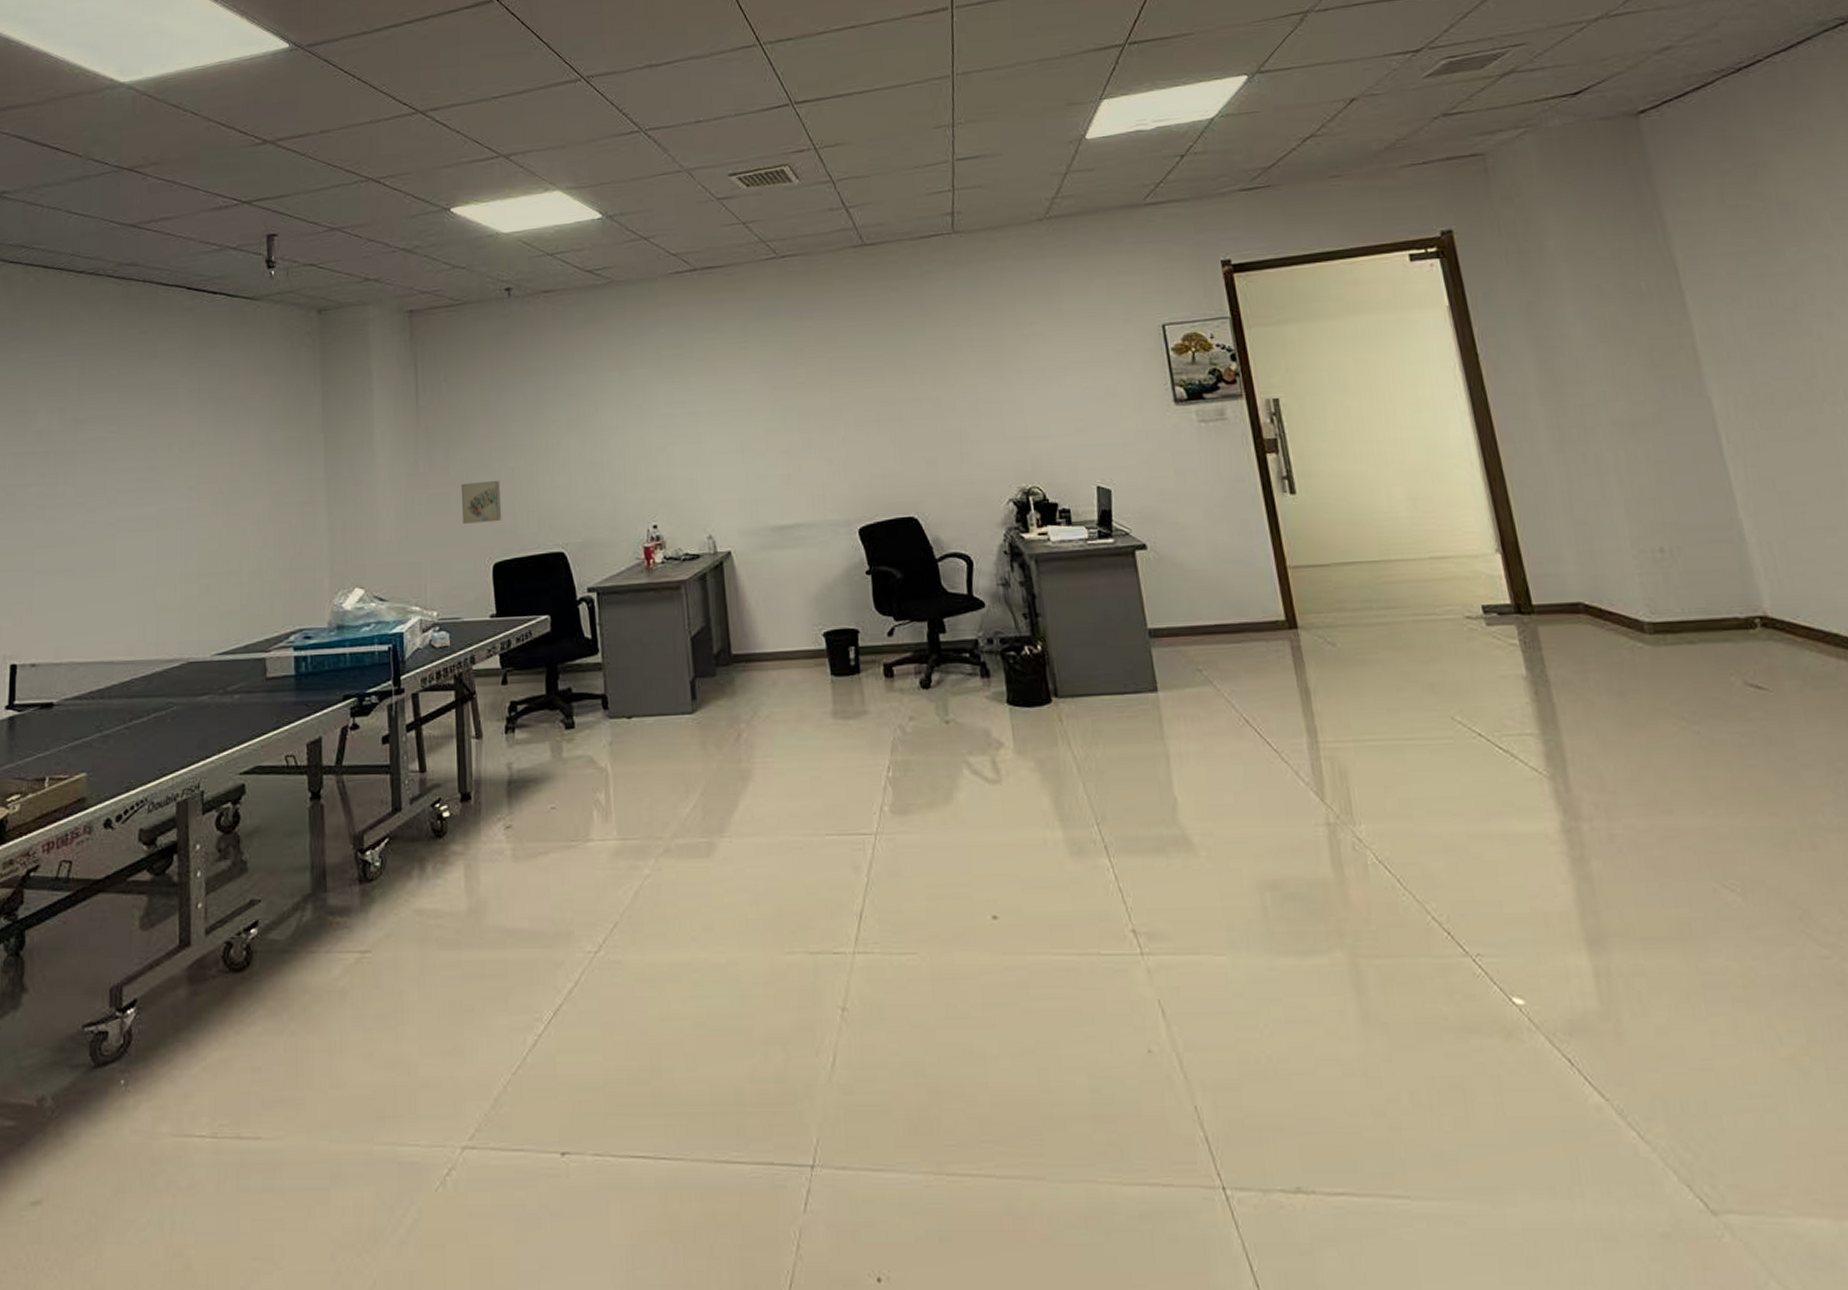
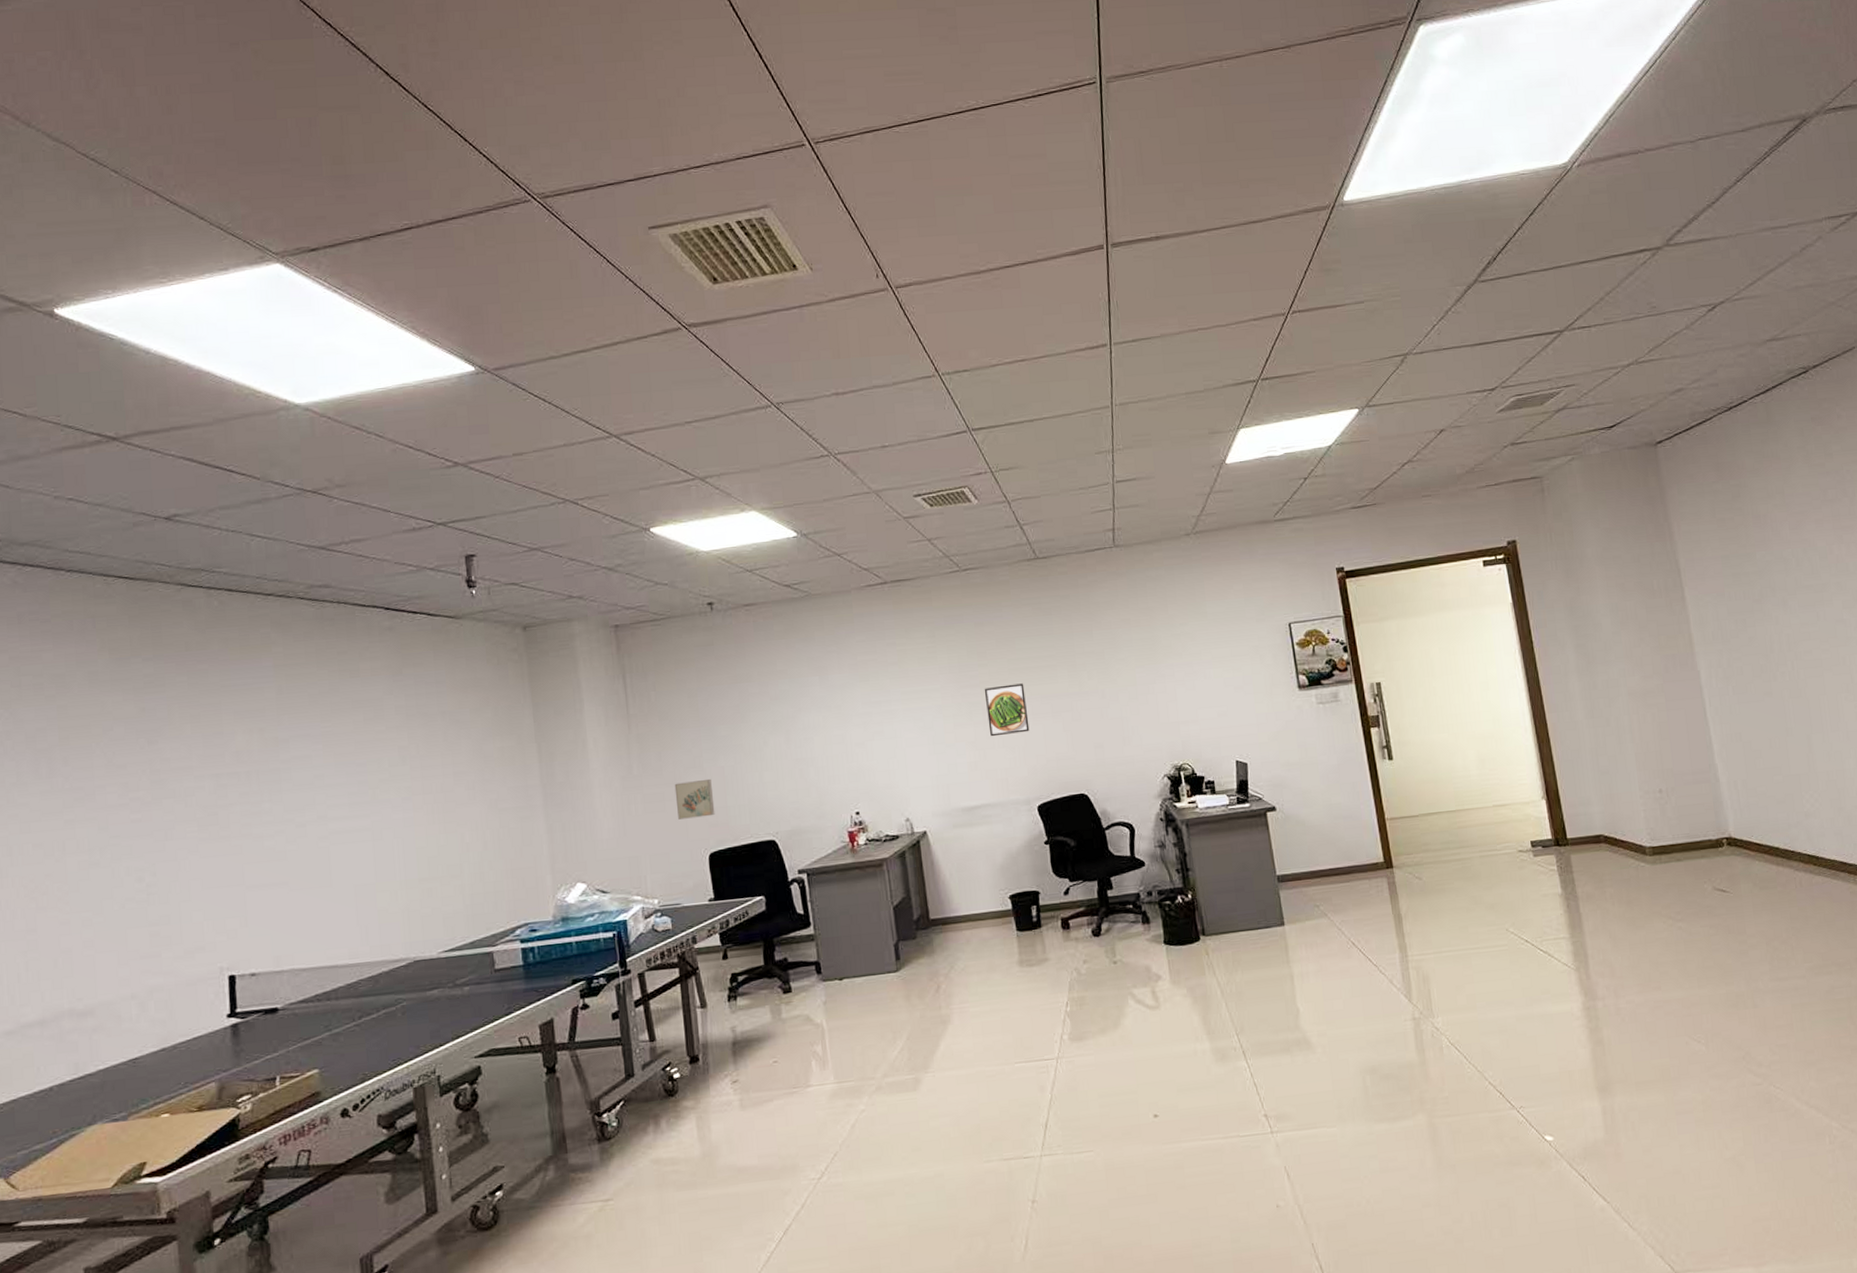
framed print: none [800,386,852,446] -> present [984,683,1030,737]

